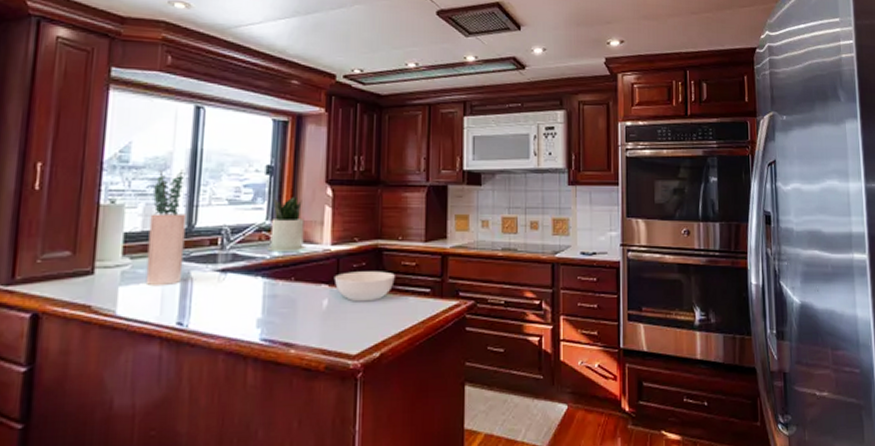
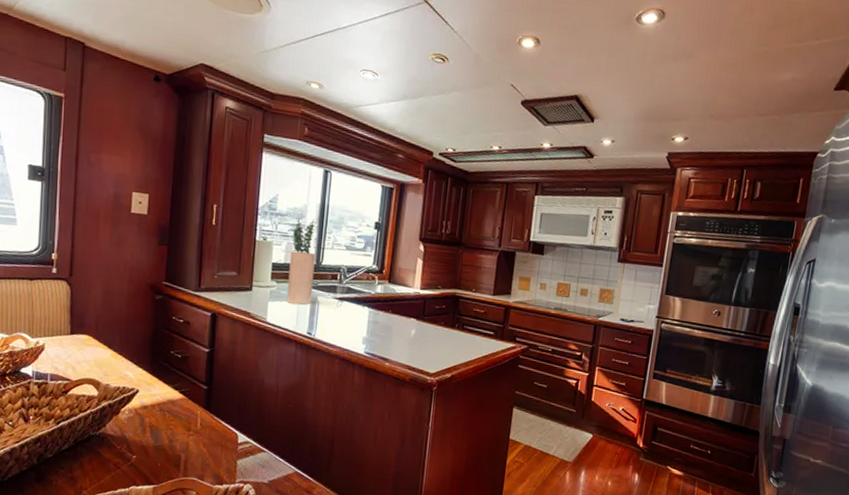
planter: present [266,196,307,253] -> none [372,248,402,292]
bowl: present [334,271,396,302] -> none [420,311,468,336]

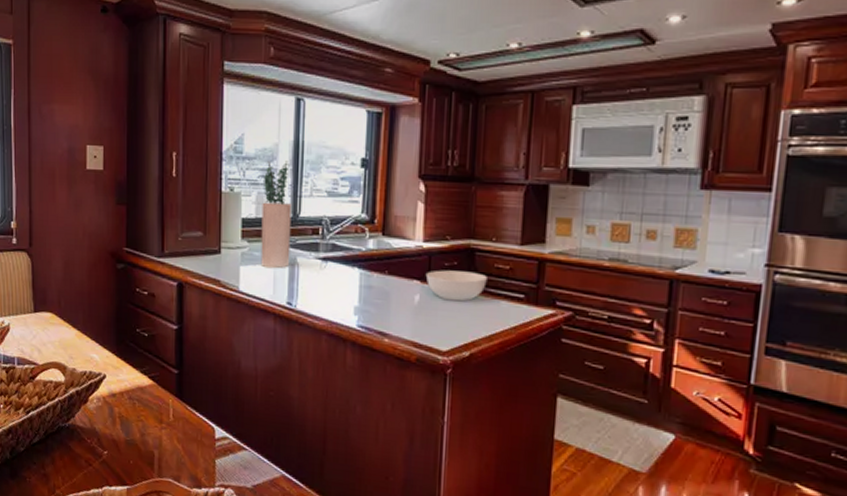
bowl: none [420,311,468,336] -> present [425,270,489,302]

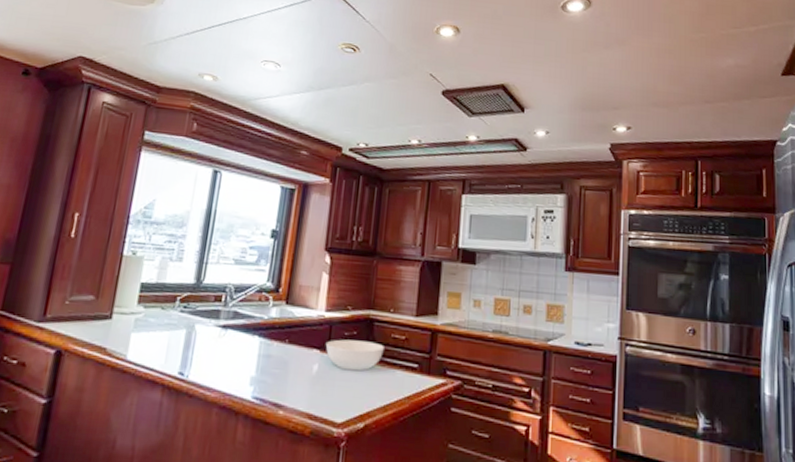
vase: present [260,161,292,269] -> none [155,227,199,337]

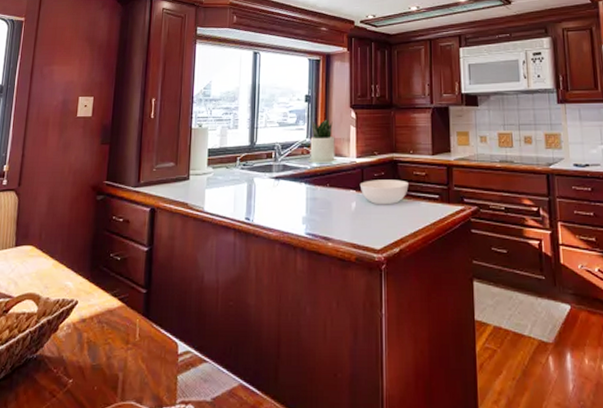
planter: none [265,261,303,316] -> present [307,119,338,164]

